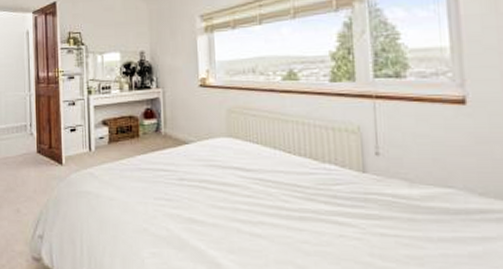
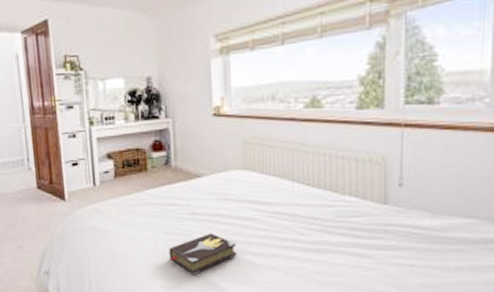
hardback book: none [158,199,224,243] -> present [169,233,237,276]

